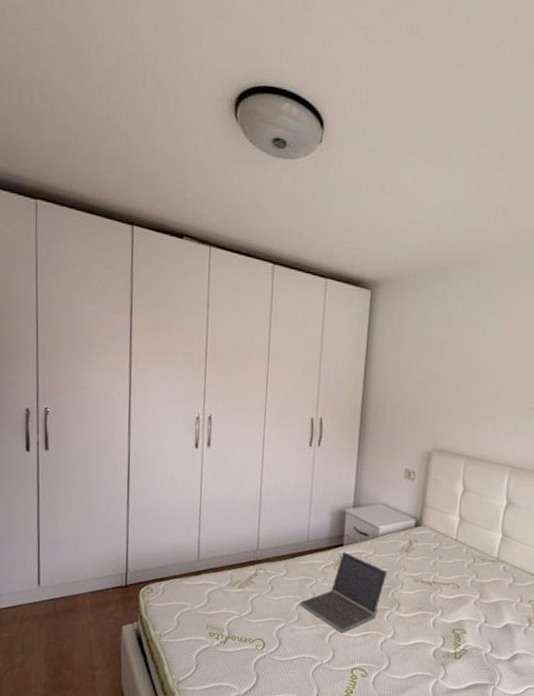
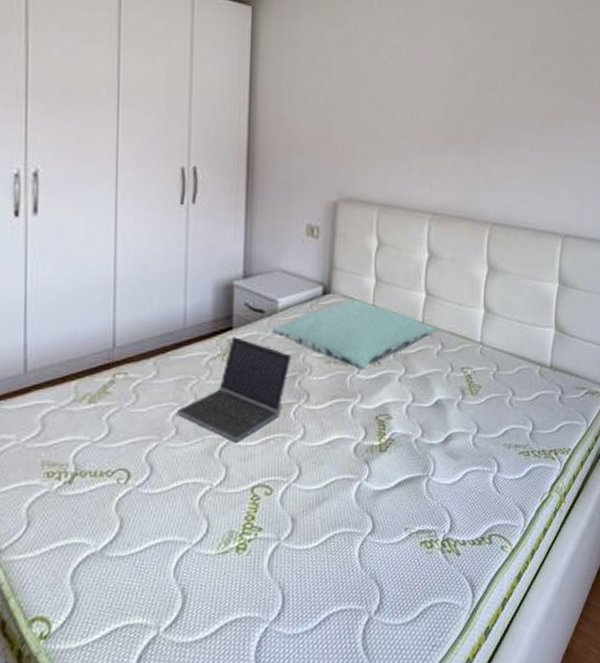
pillow: none [373,533,512,591] -> present [272,300,439,370]

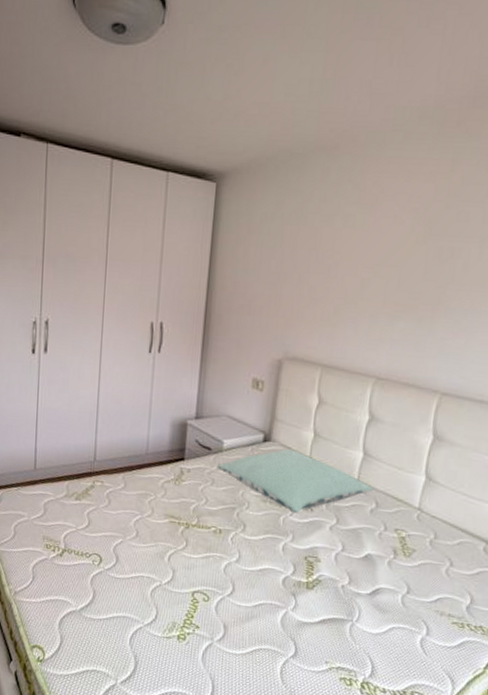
laptop computer: present [177,337,292,443] -> none [138,467,233,553]

